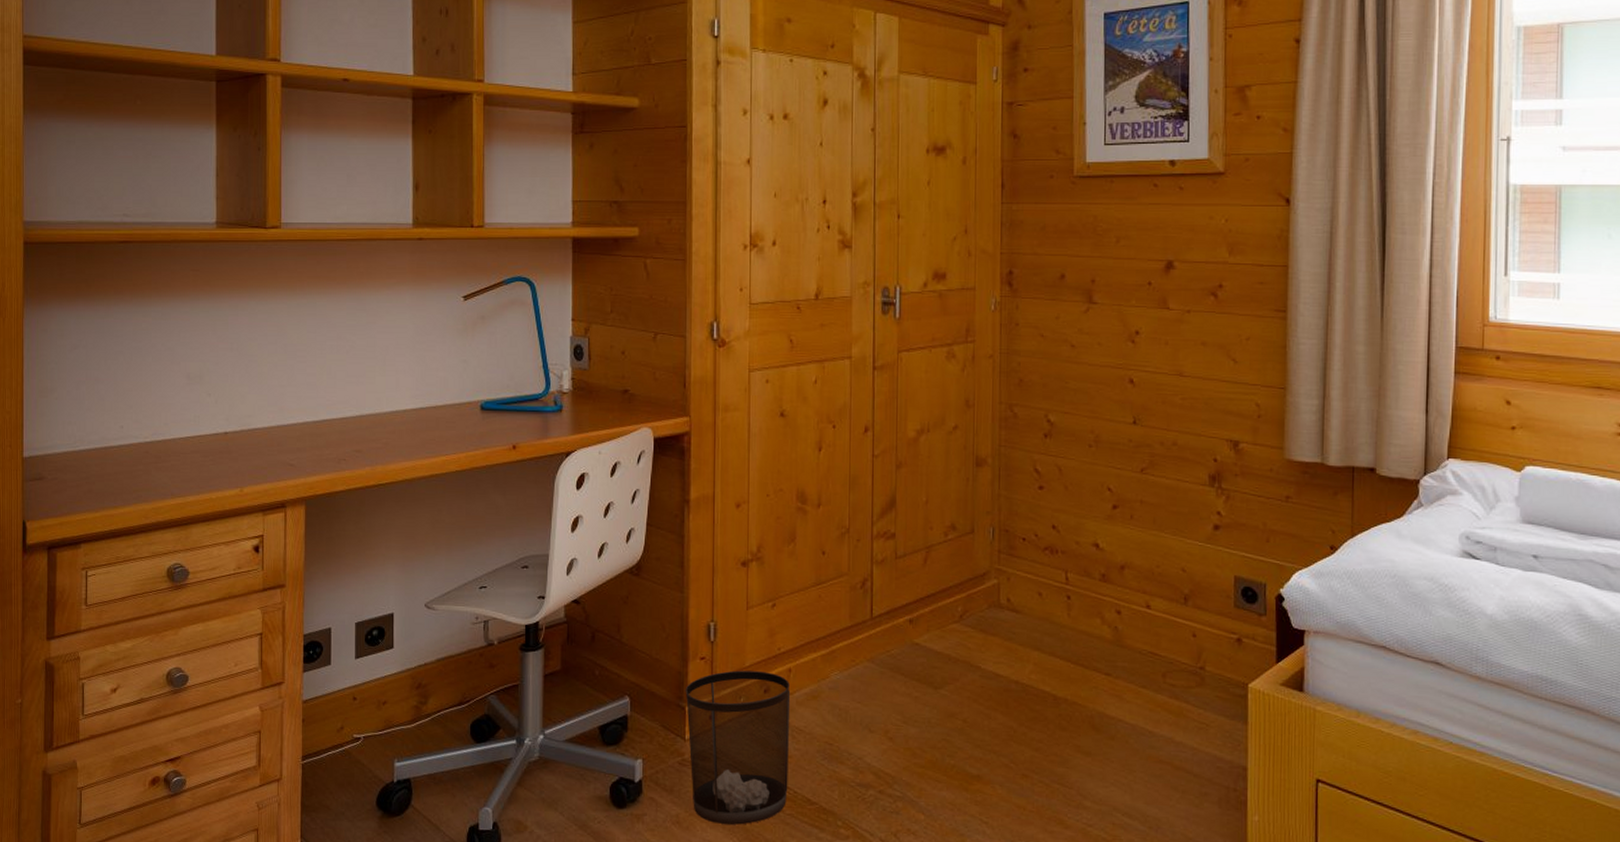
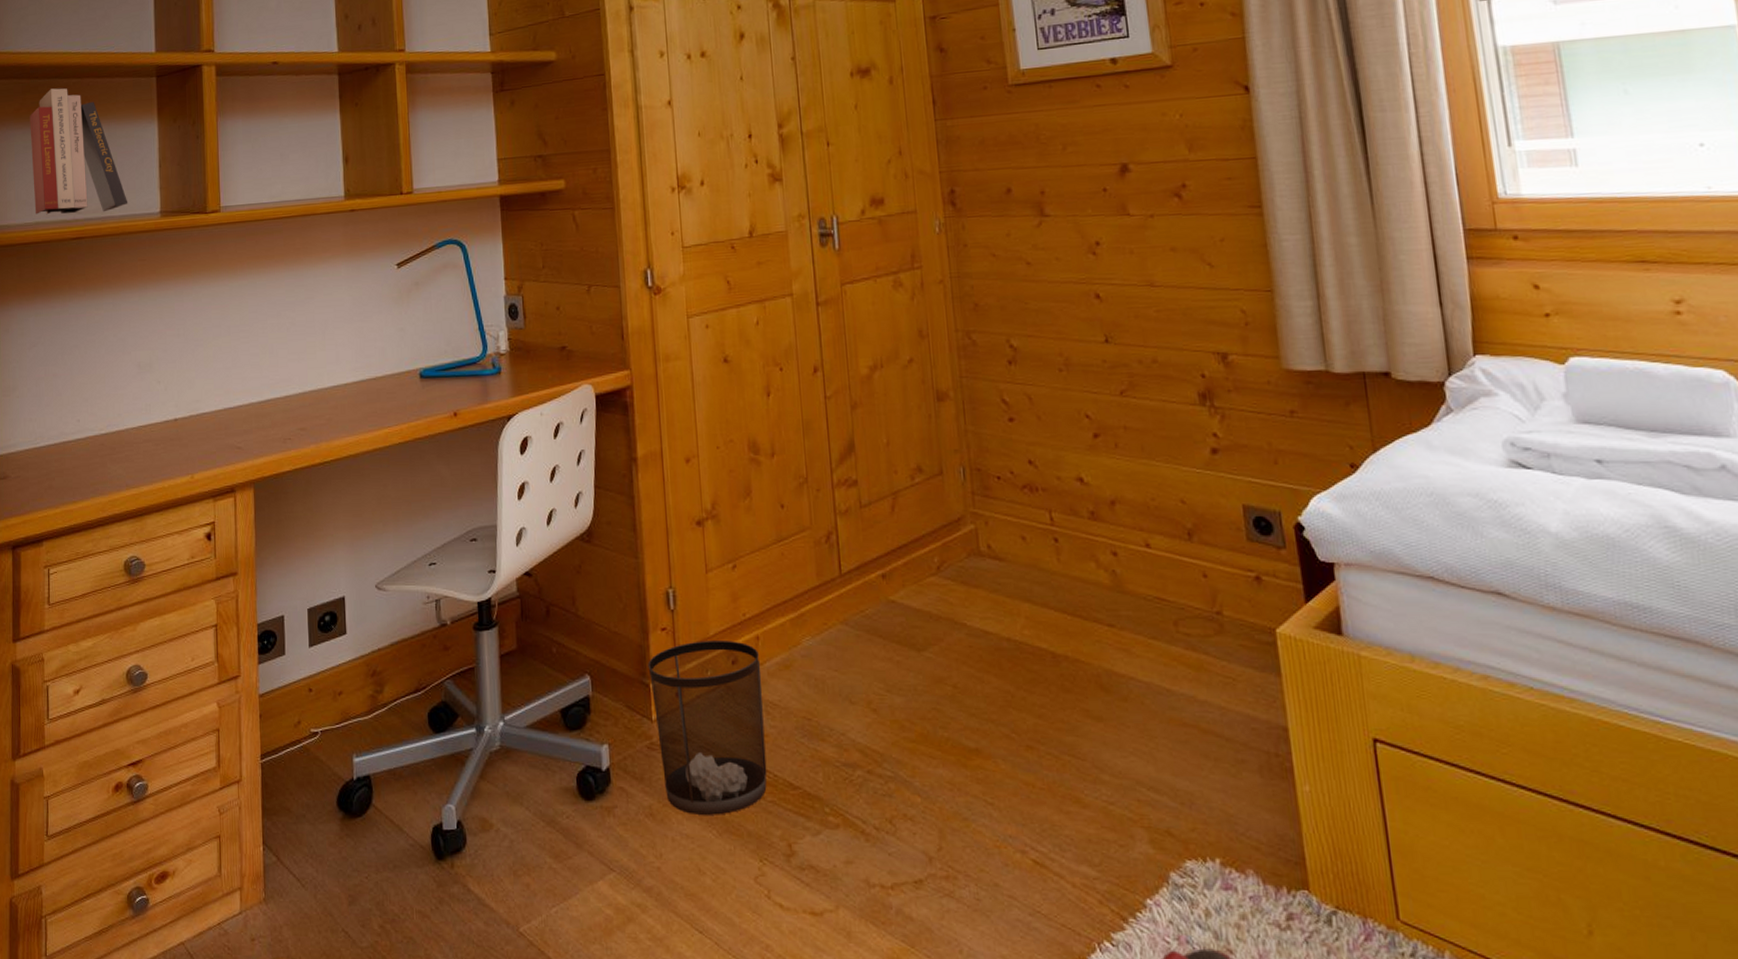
books: none [74,82,182,218] -> present [30,88,128,215]

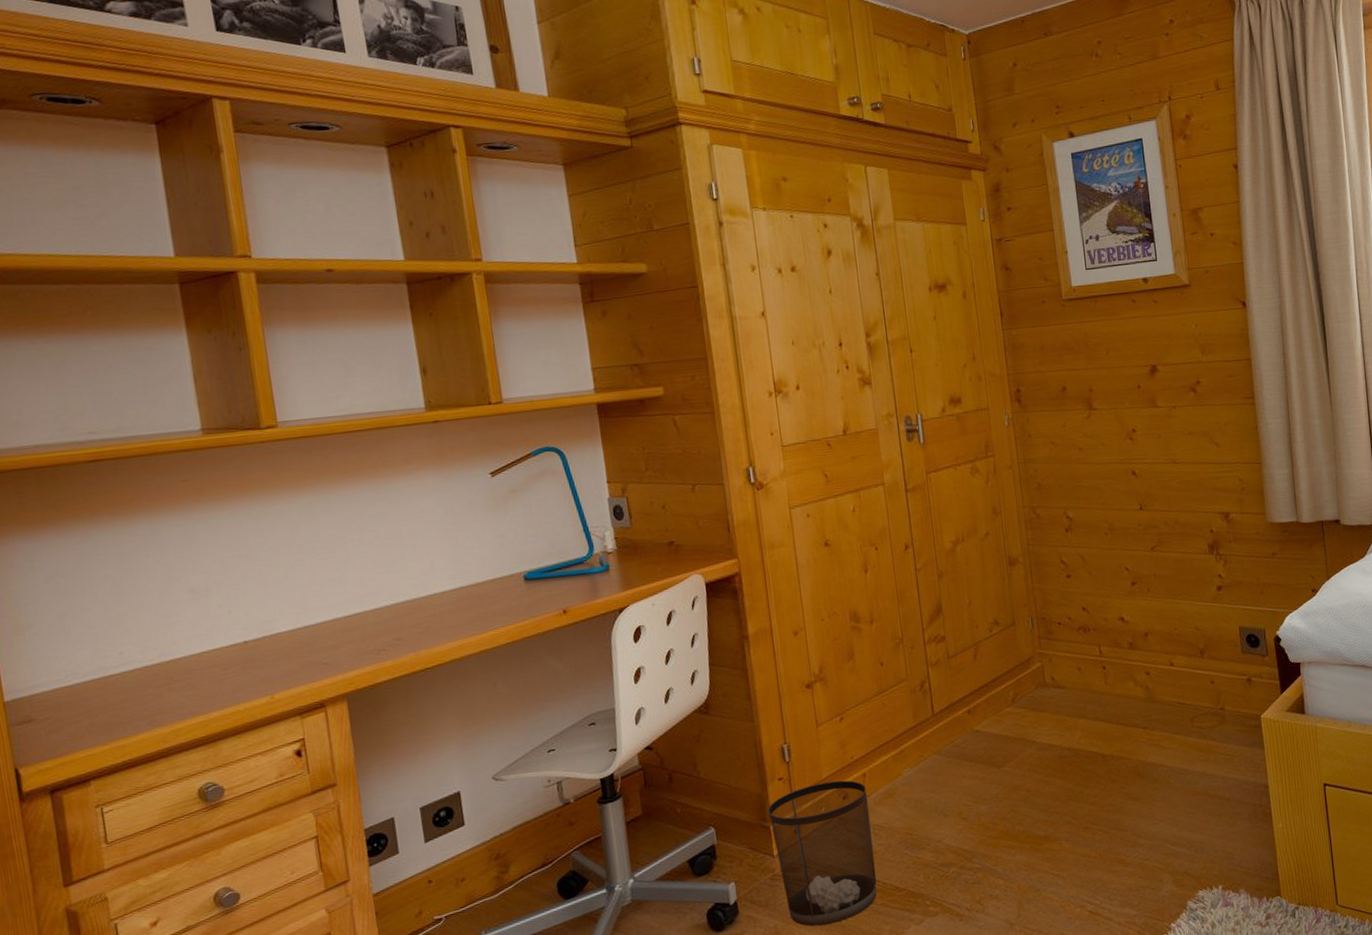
books: present [30,88,128,215] -> none [10,295,159,437]

